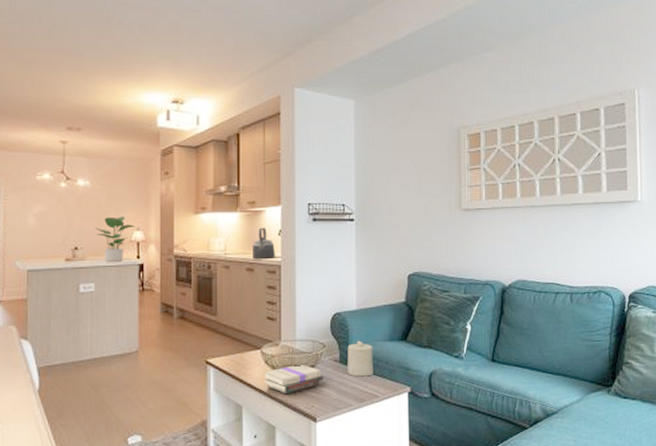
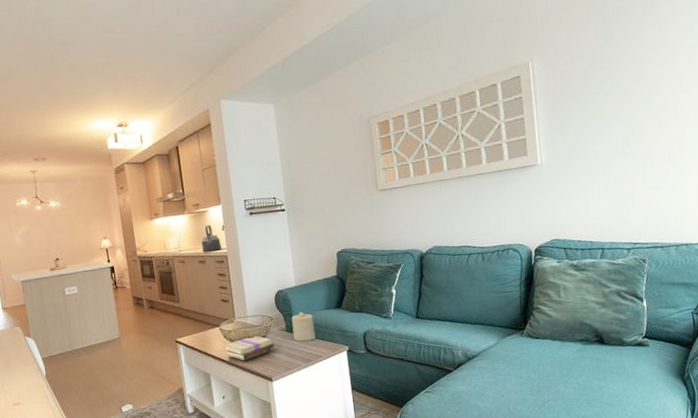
potted plant: present [95,217,135,263] -> none [70,229,103,269]

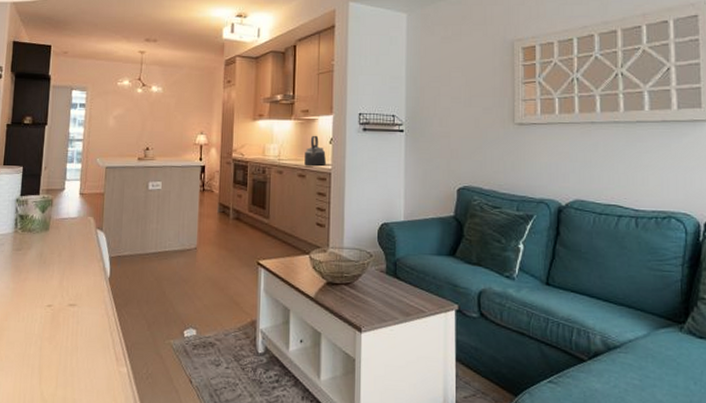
books: present [225,335,275,362] -> none [312,272,370,302]
candle: present [291,311,316,342] -> none [394,252,420,290]

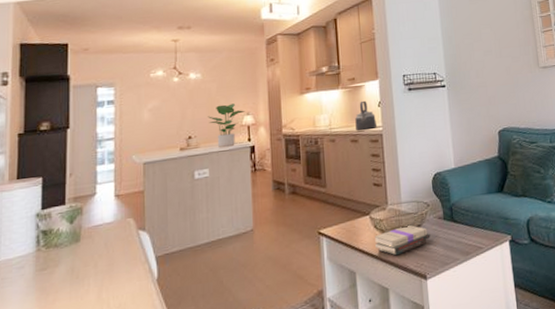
potted plant: none [164,121,199,164] -> present [207,103,245,148]
books: none [312,272,370,302] -> present [375,224,431,256]

